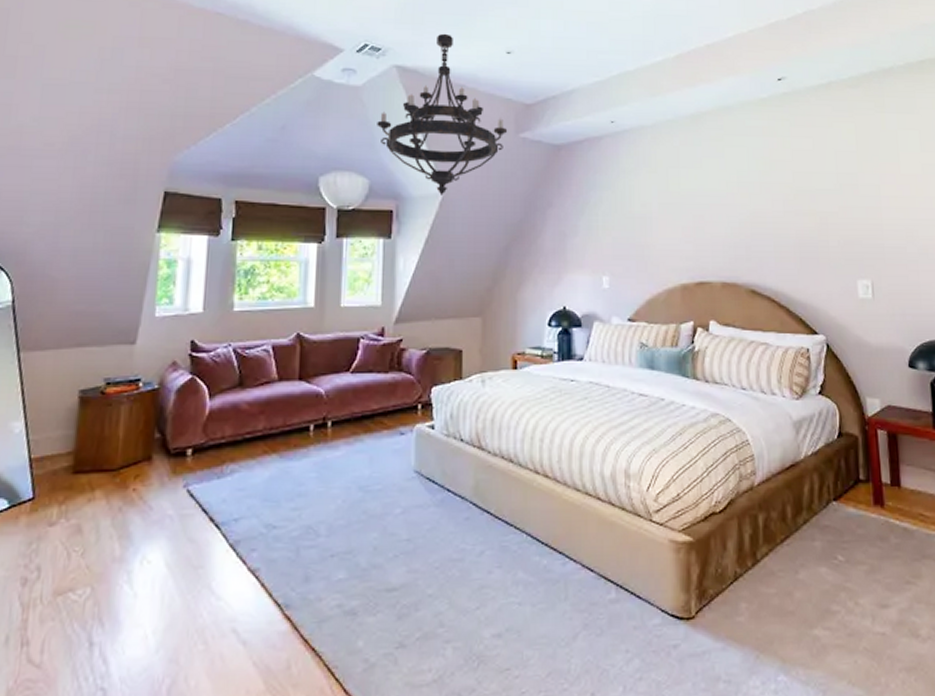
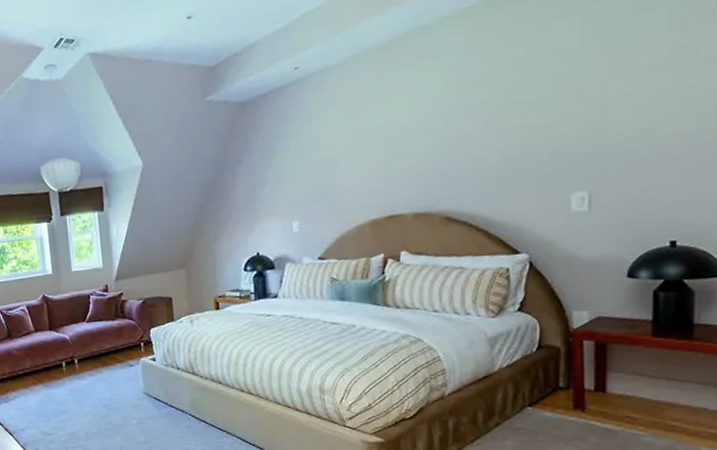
chandelier: present [377,33,508,195] -> none [79,11,195,167]

